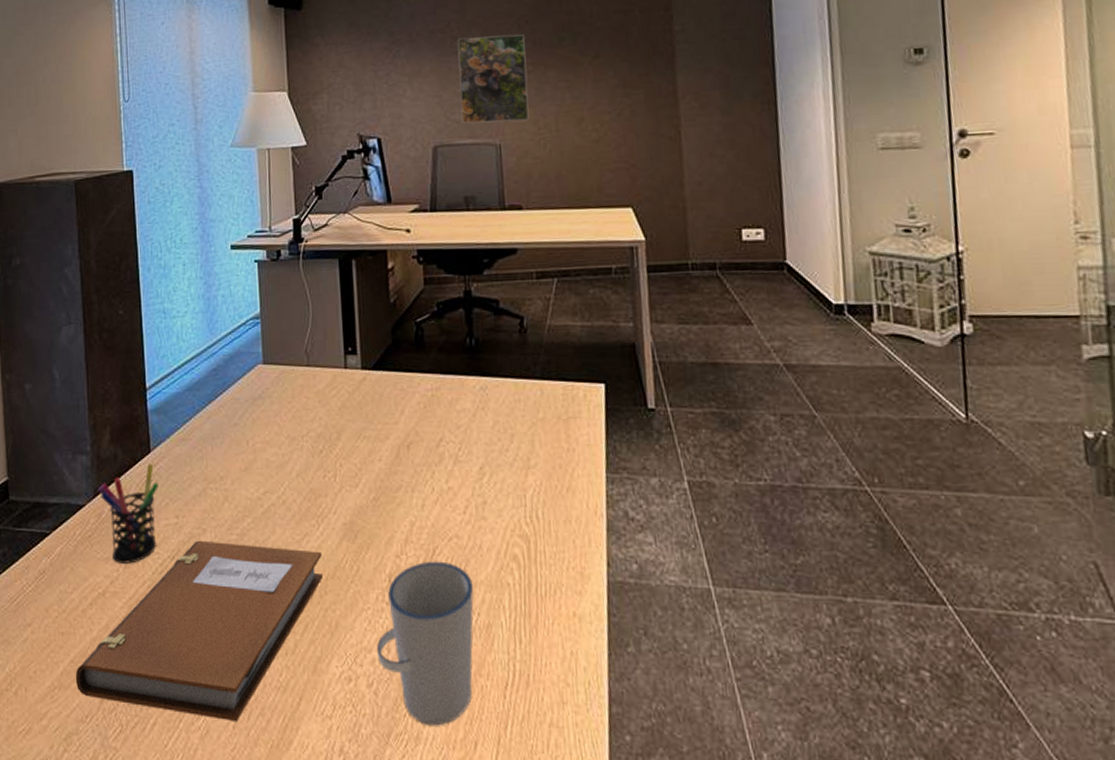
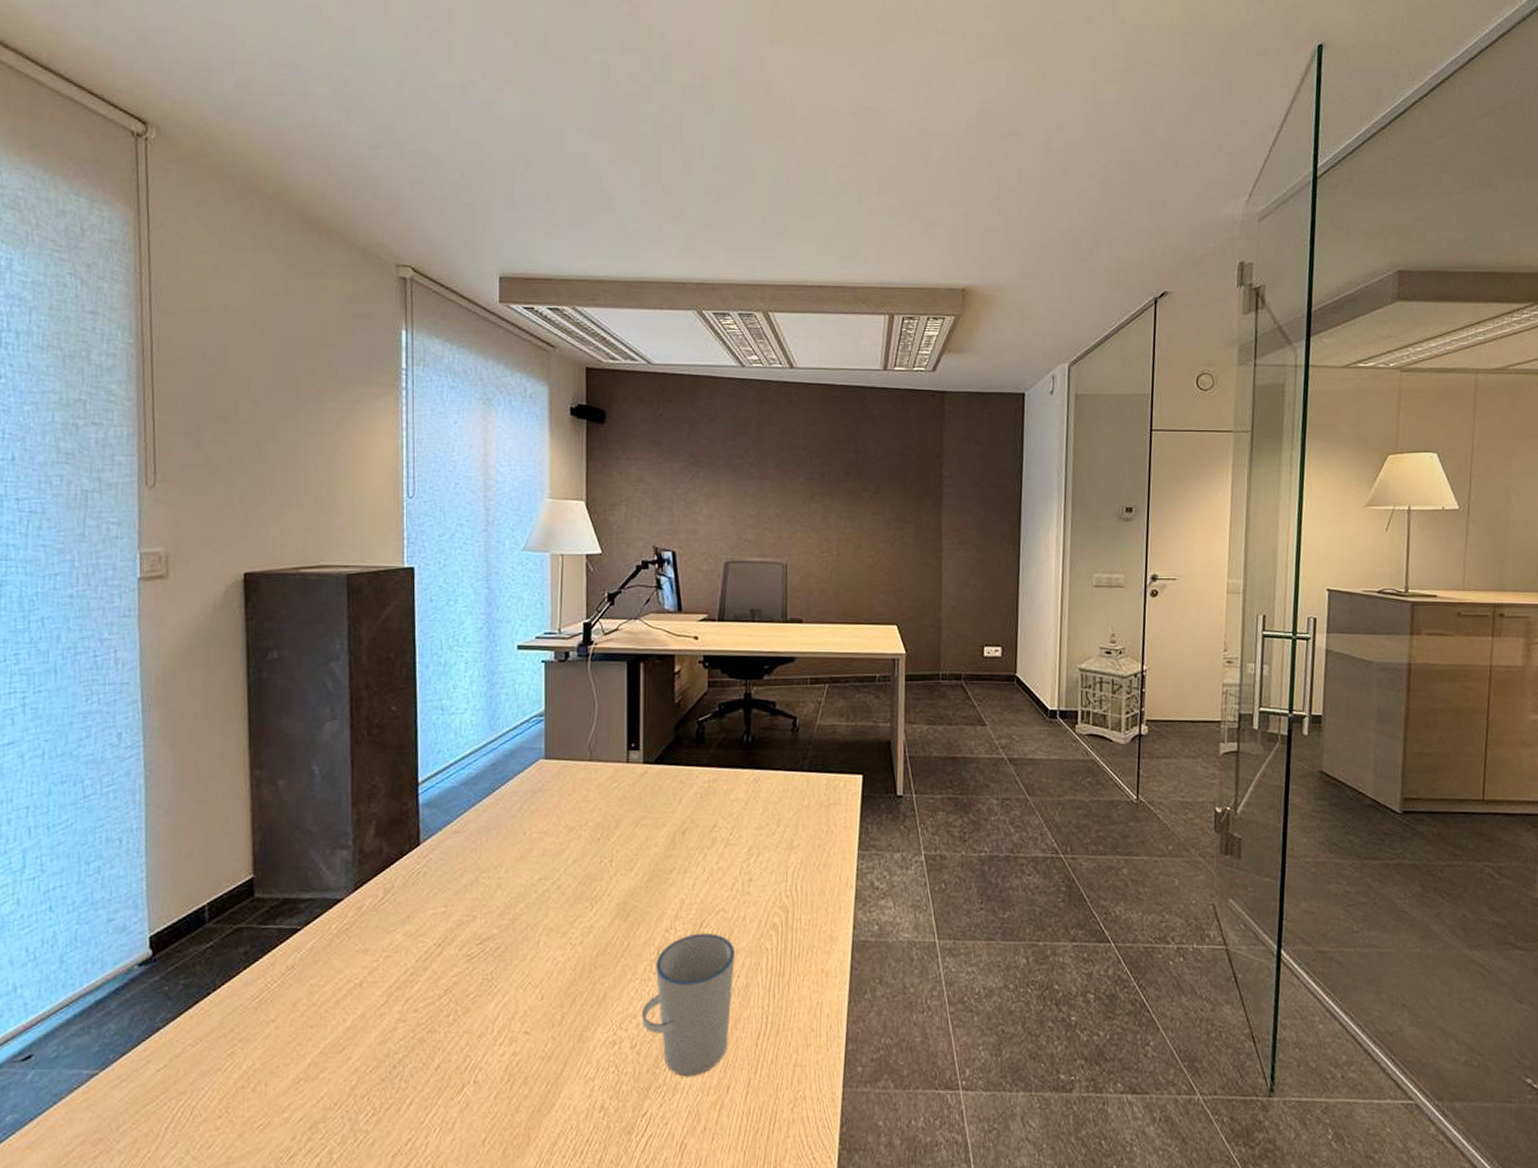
notebook: present [75,540,324,722] -> none [324,927,594,1093]
pen holder: present [98,464,158,564] -> none [359,856,427,954]
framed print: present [457,34,530,124] -> none [753,465,815,545]

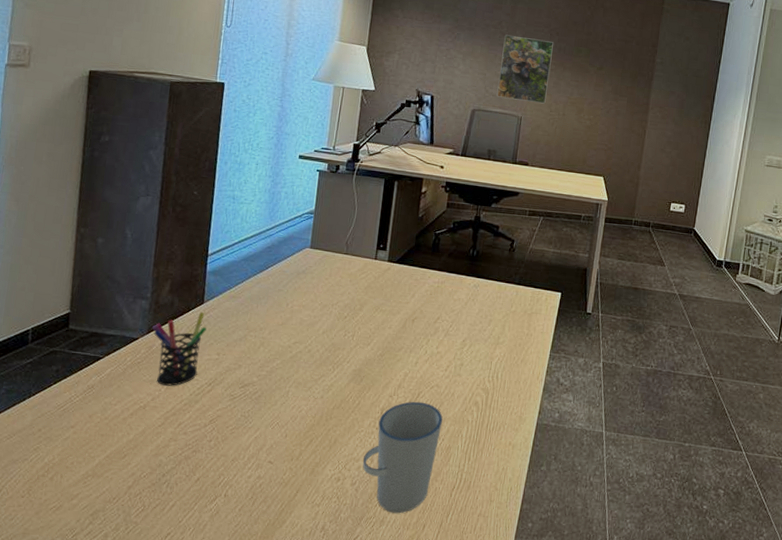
pen holder: none [359,856,427,954] -> present [152,312,207,386]
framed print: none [753,465,815,545] -> present [496,34,553,104]

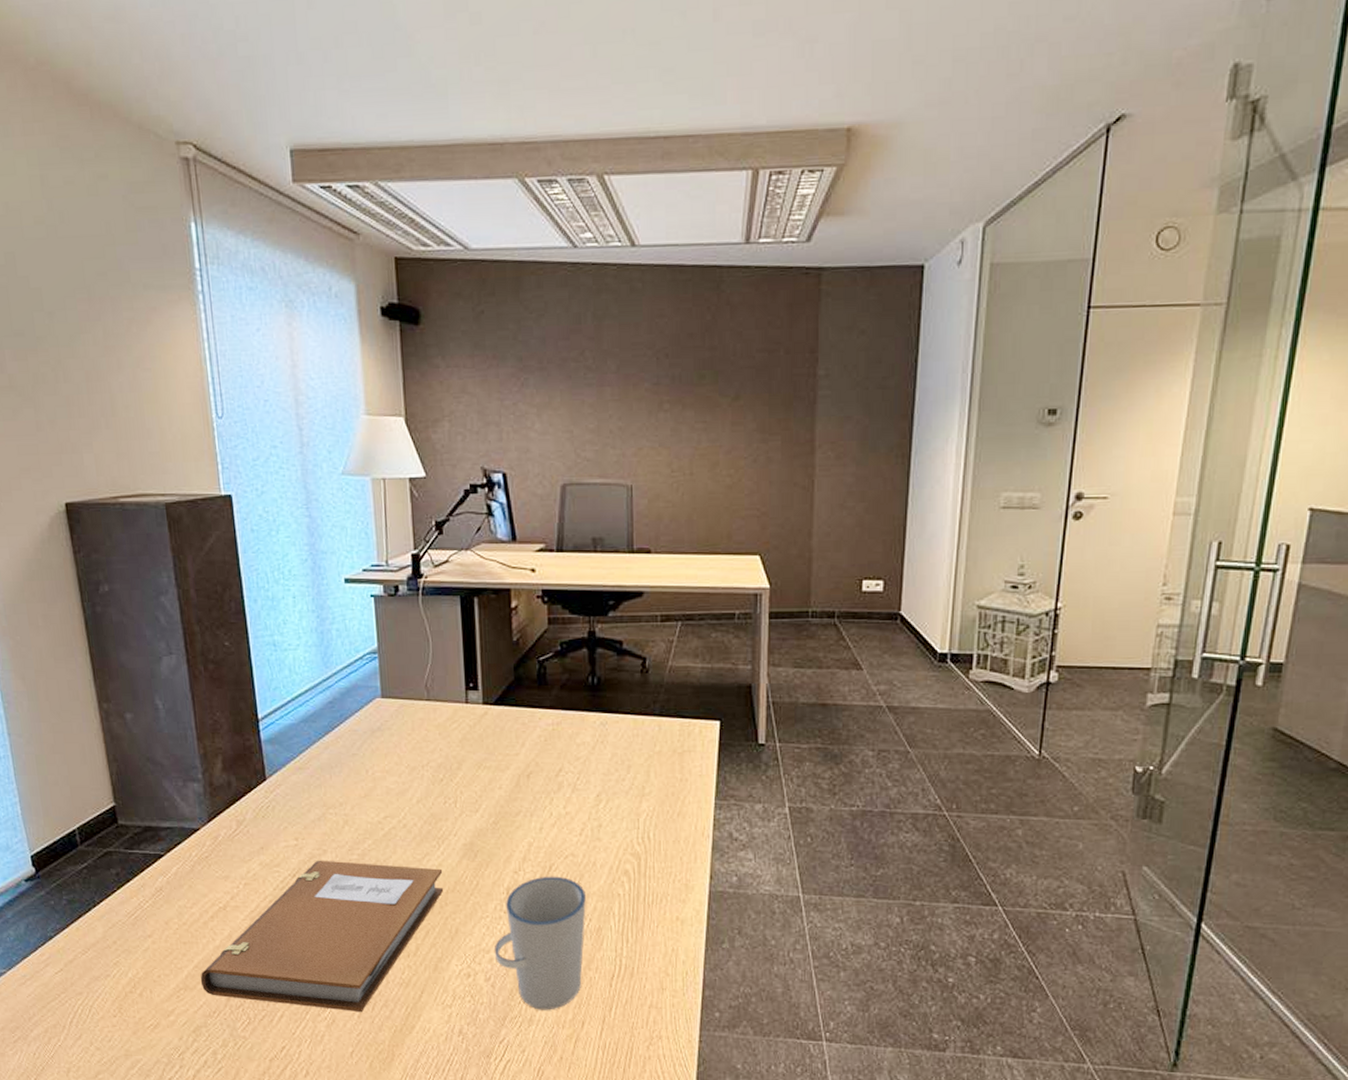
notebook: none [108,373,333,506] -> present [200,860,444,1013]
pen holder: present [152,312,207,386] -> none [213,791,277,881]
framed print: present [496,34,553,104] -> none [591,368,664,463]

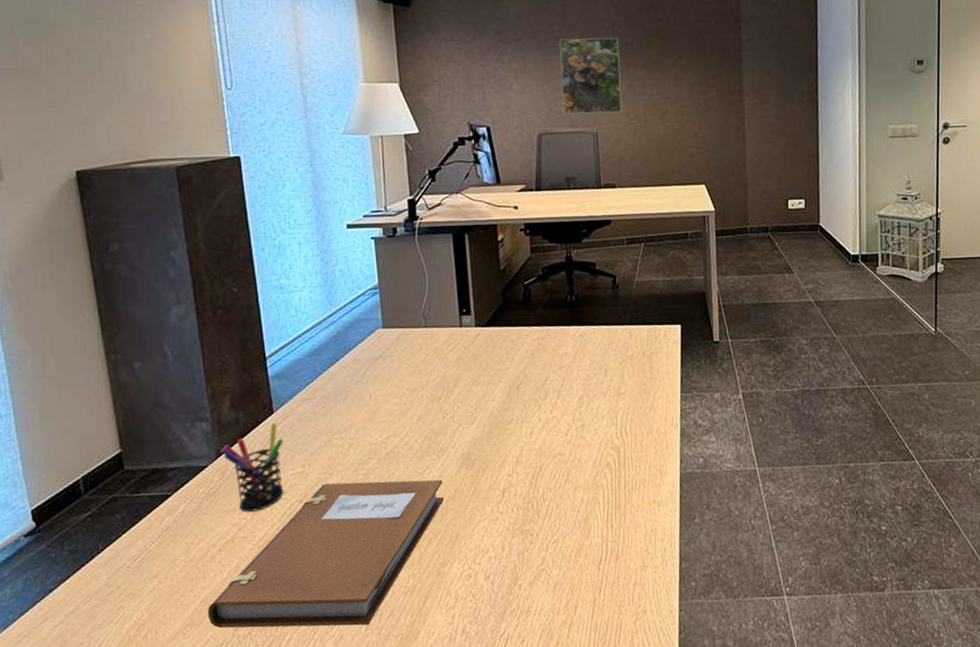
pen holder: none [213,791,277,881] -> present [221,423,284,512]
cup: present [495,876,586,1010] -> none [493,474,574,601]
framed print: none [591,368,664,463] -> present [559,37,622,115]

